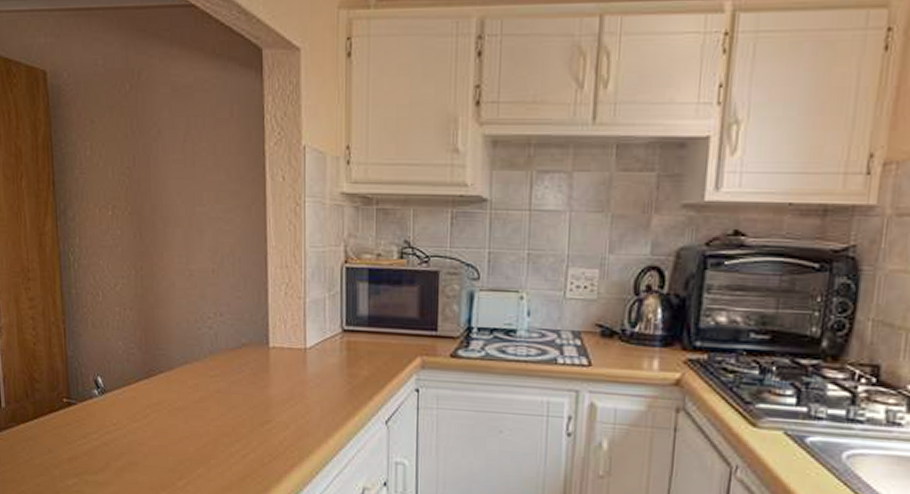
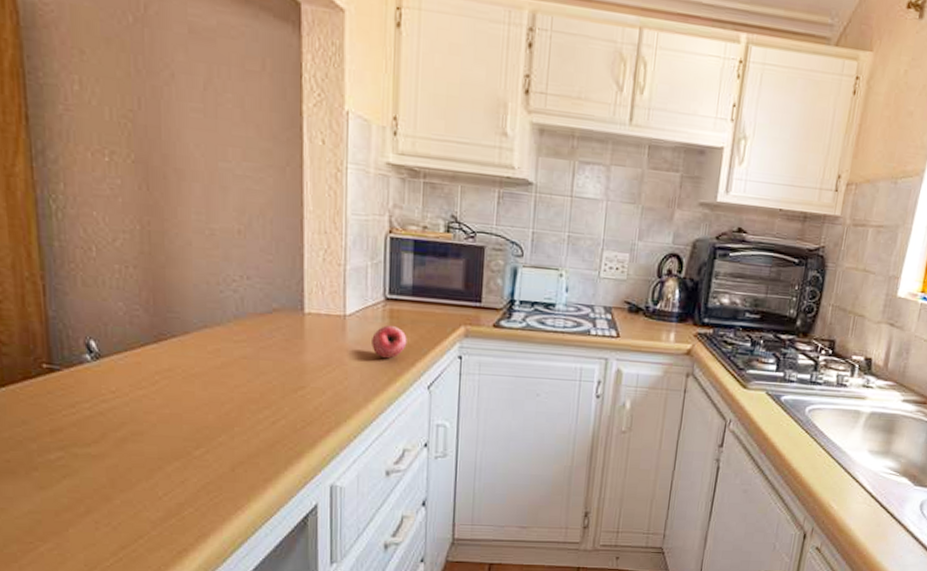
fruit: none [331,358,364,392] -> present [372,326,407,359]

